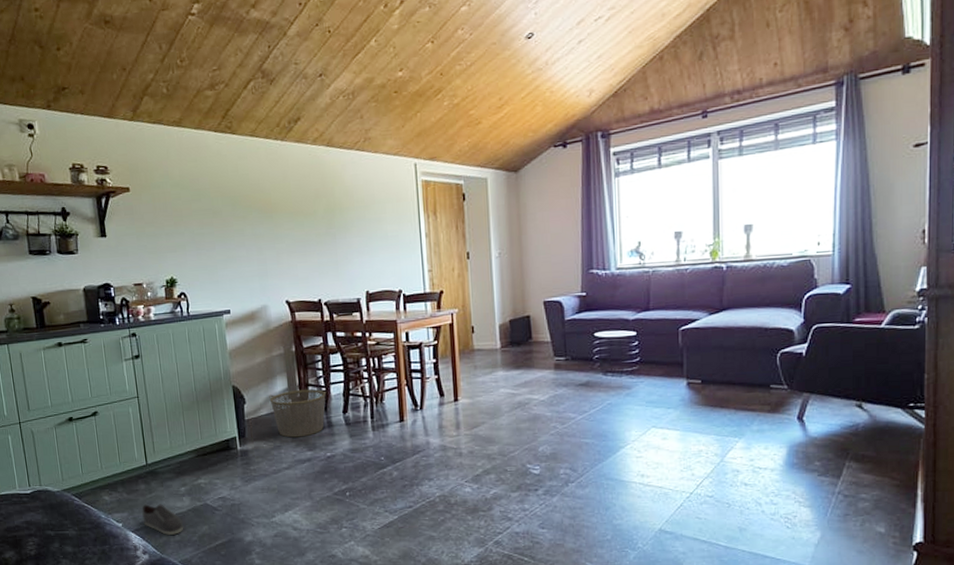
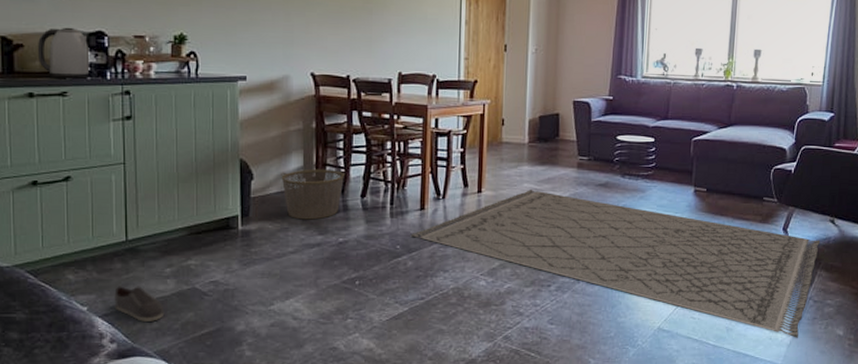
kettle: none [60,282,103,329] -> present [38,27,90,80]
rug: none [394,395,847,537] -> present [411,190,821,338]

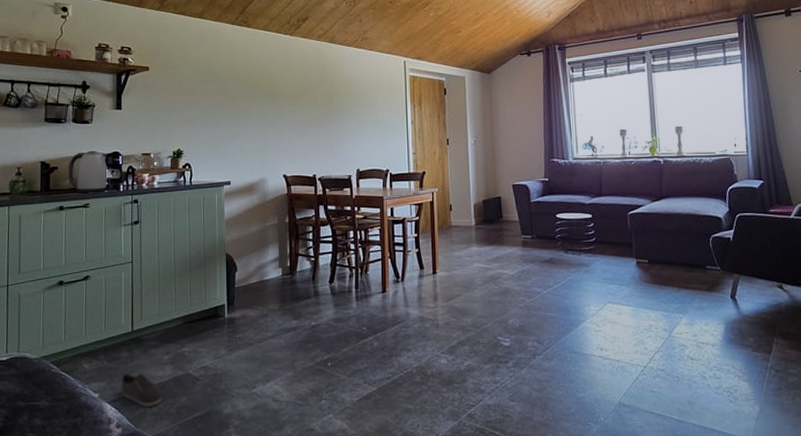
basket: present [281,168,346,220] -> none [260,258,315,306]
rug: present [411,190,821,338] -> none [376,269,772,411]

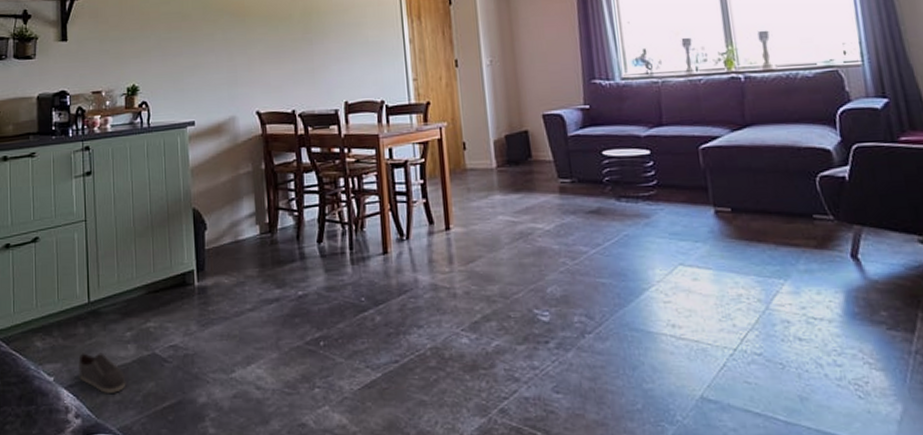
kettle: present [68,150,108,194] -> none [11,90,55,141]

